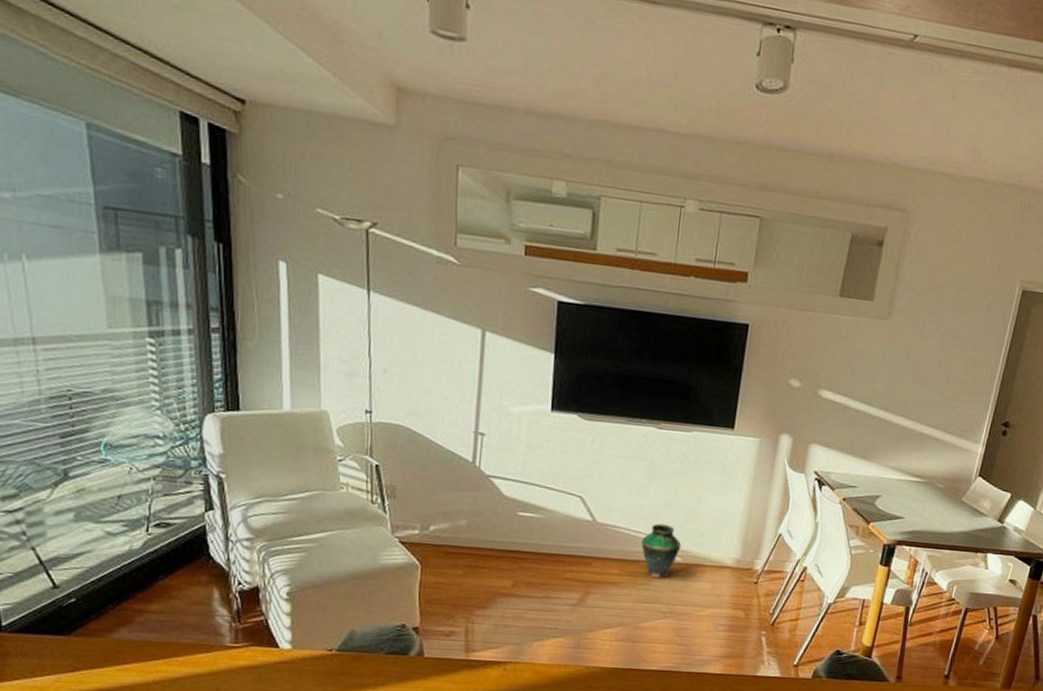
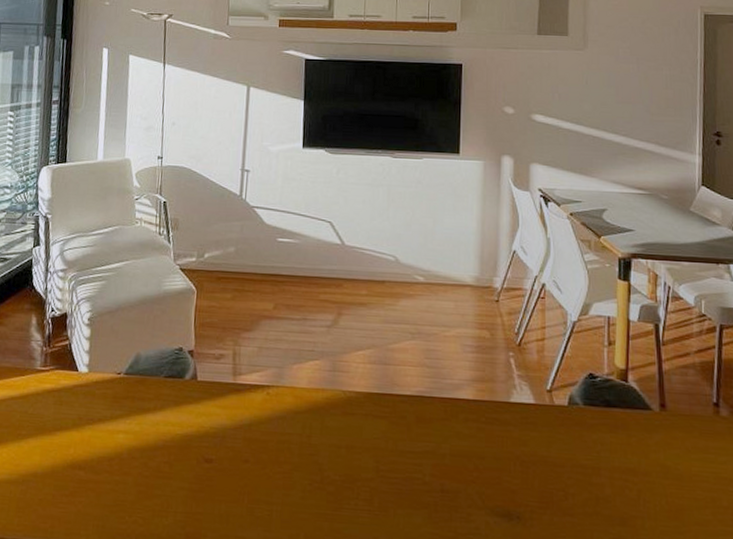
vase: present [641,523,682,579] -> none [386,244,423,299]

